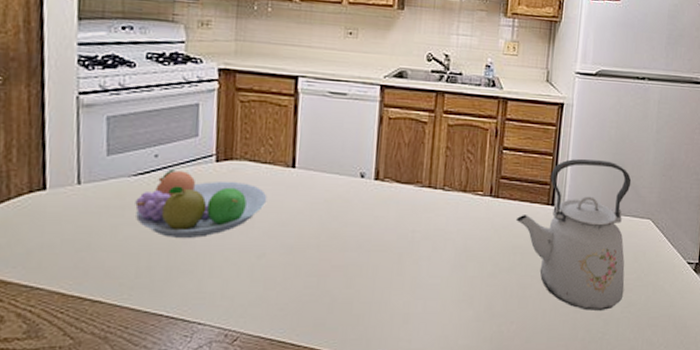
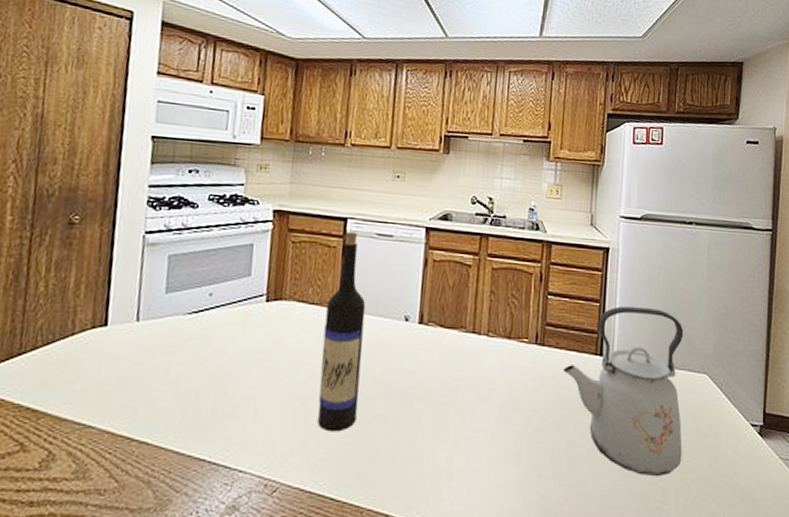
fruit bowl: present [135,169,267,238] -> none [187,308,313,379]
wine bottle: none [275,90,321,284] -> present [317,231,366,432]

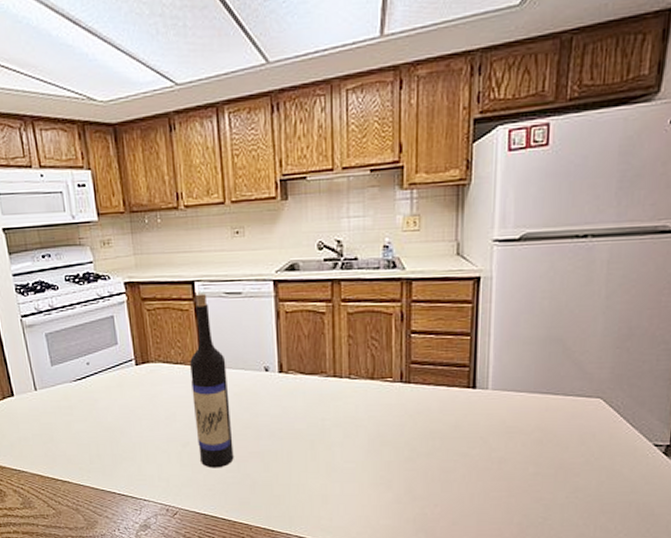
kettle: present [562,306,684,477] -> none [432,336,574,496]

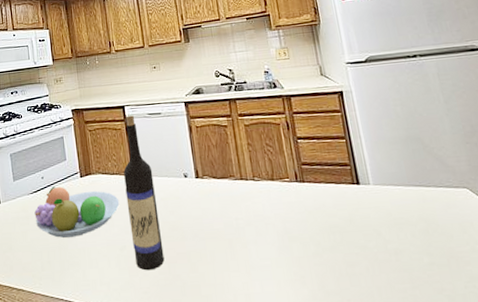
fruit bowl: none [79,374,184,431] -> present [34,186,120,238]

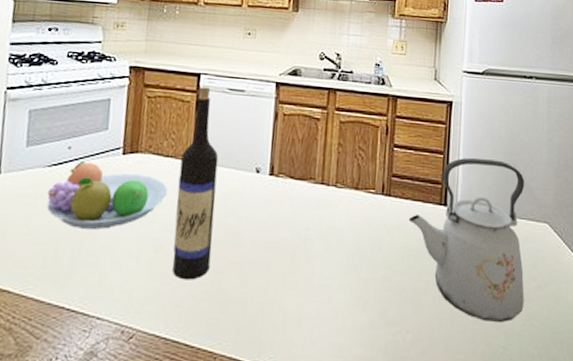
kettle: none [326,136,462,287] -> present [408,158,525,323]

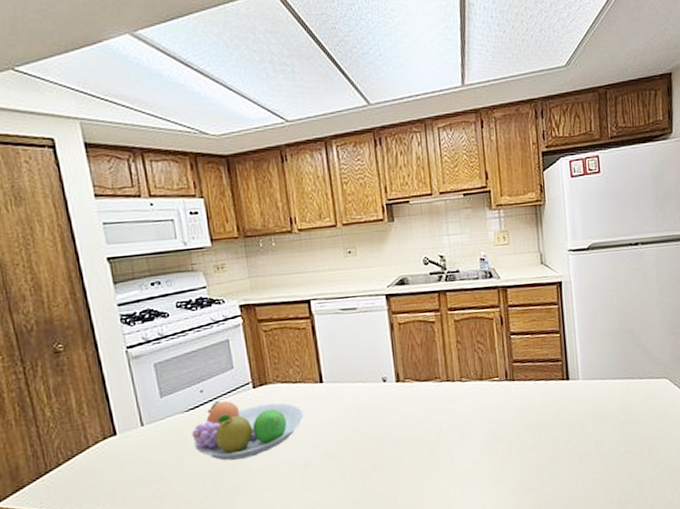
wine bottle: present [172,86,219,280] -> none [309,311,358,487]
kettle: present [408,158,525,323] -> none [534,329,652,474]

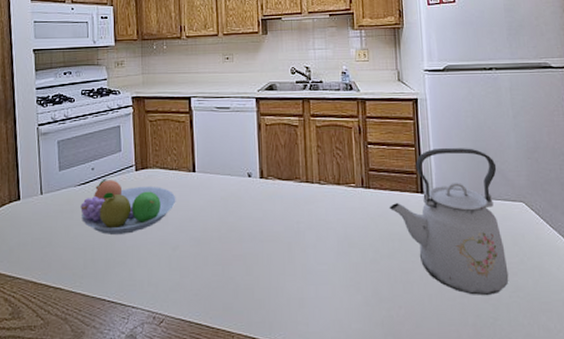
kettle: none [534,329,652,474] -> present [389,148,509,296]

